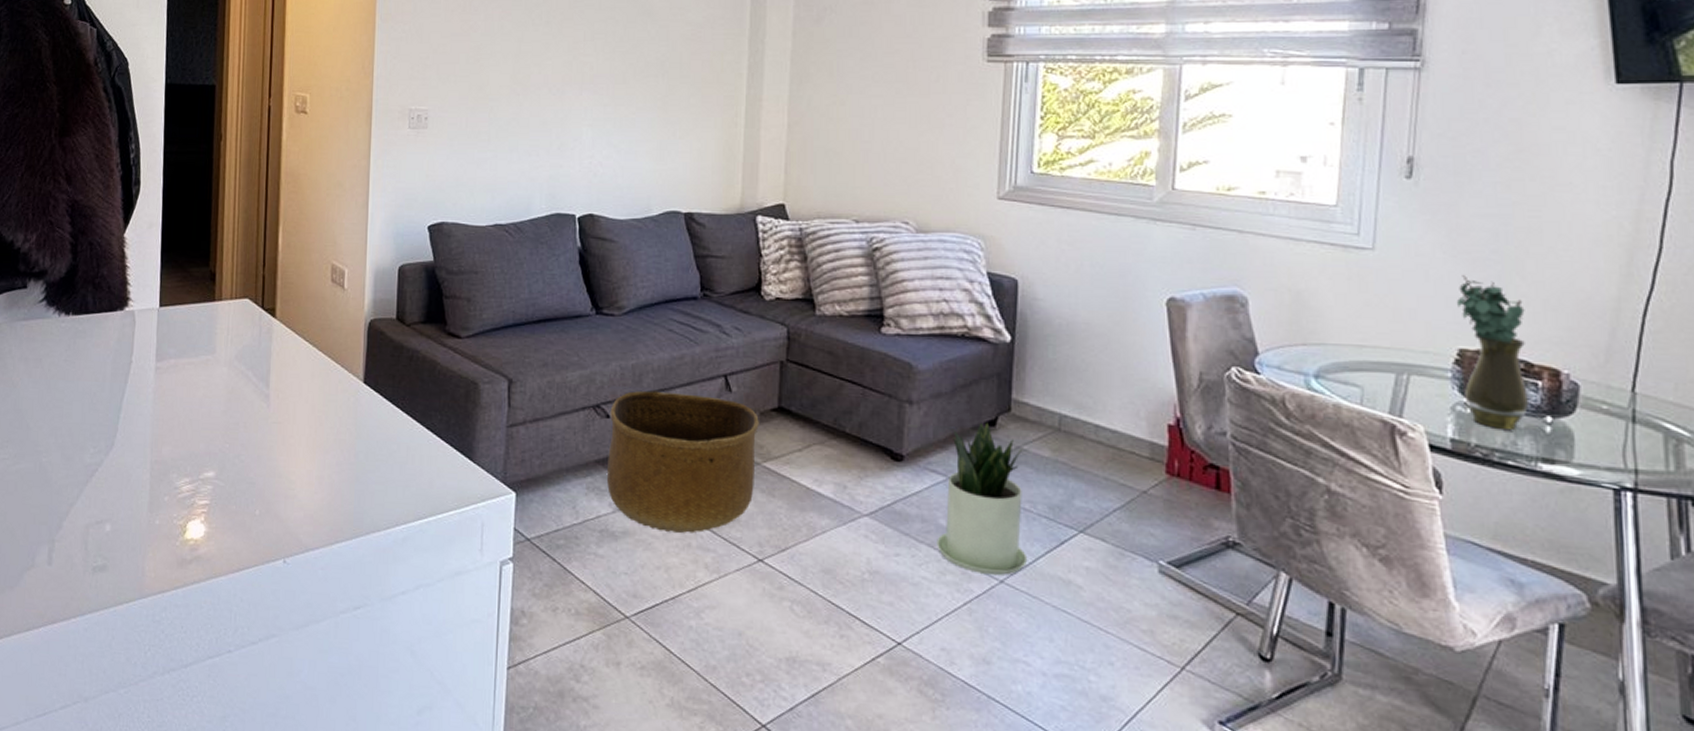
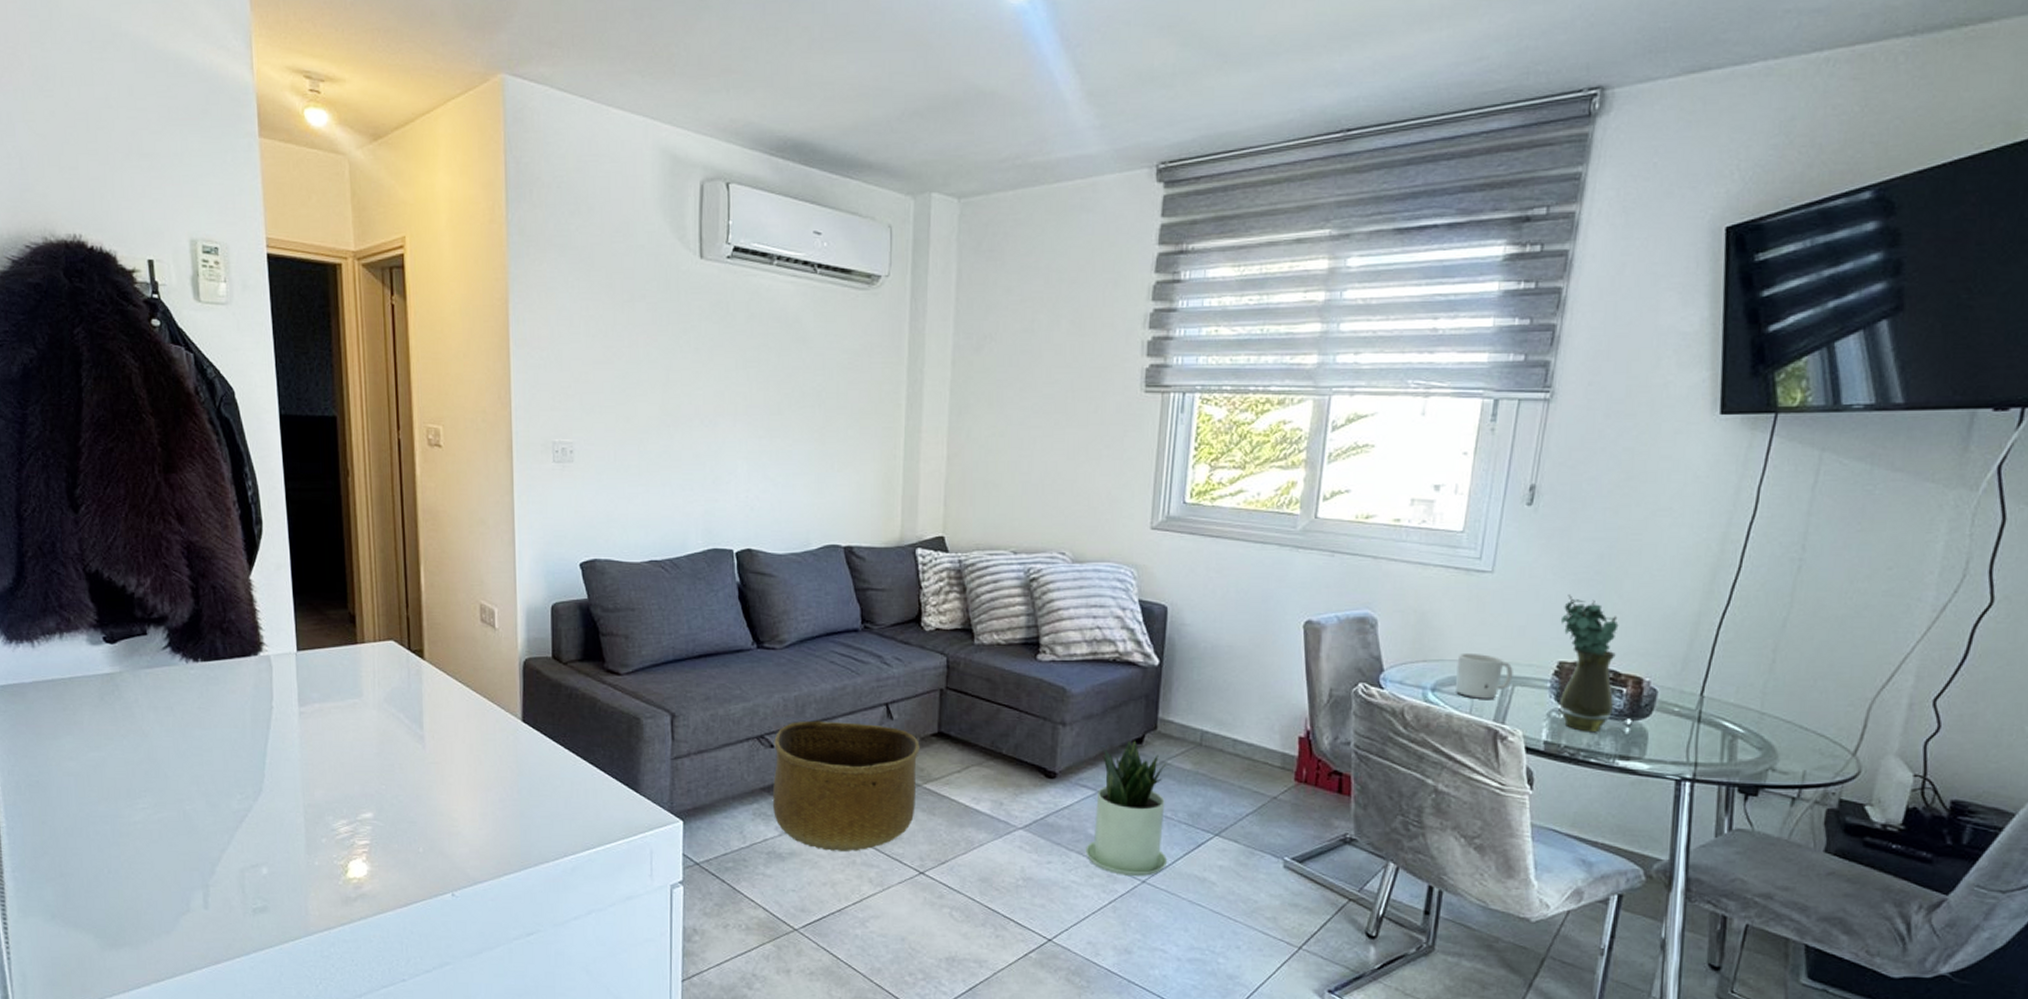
mug: none [1340,336,1407,389] -> present [1455,652,1513,699]

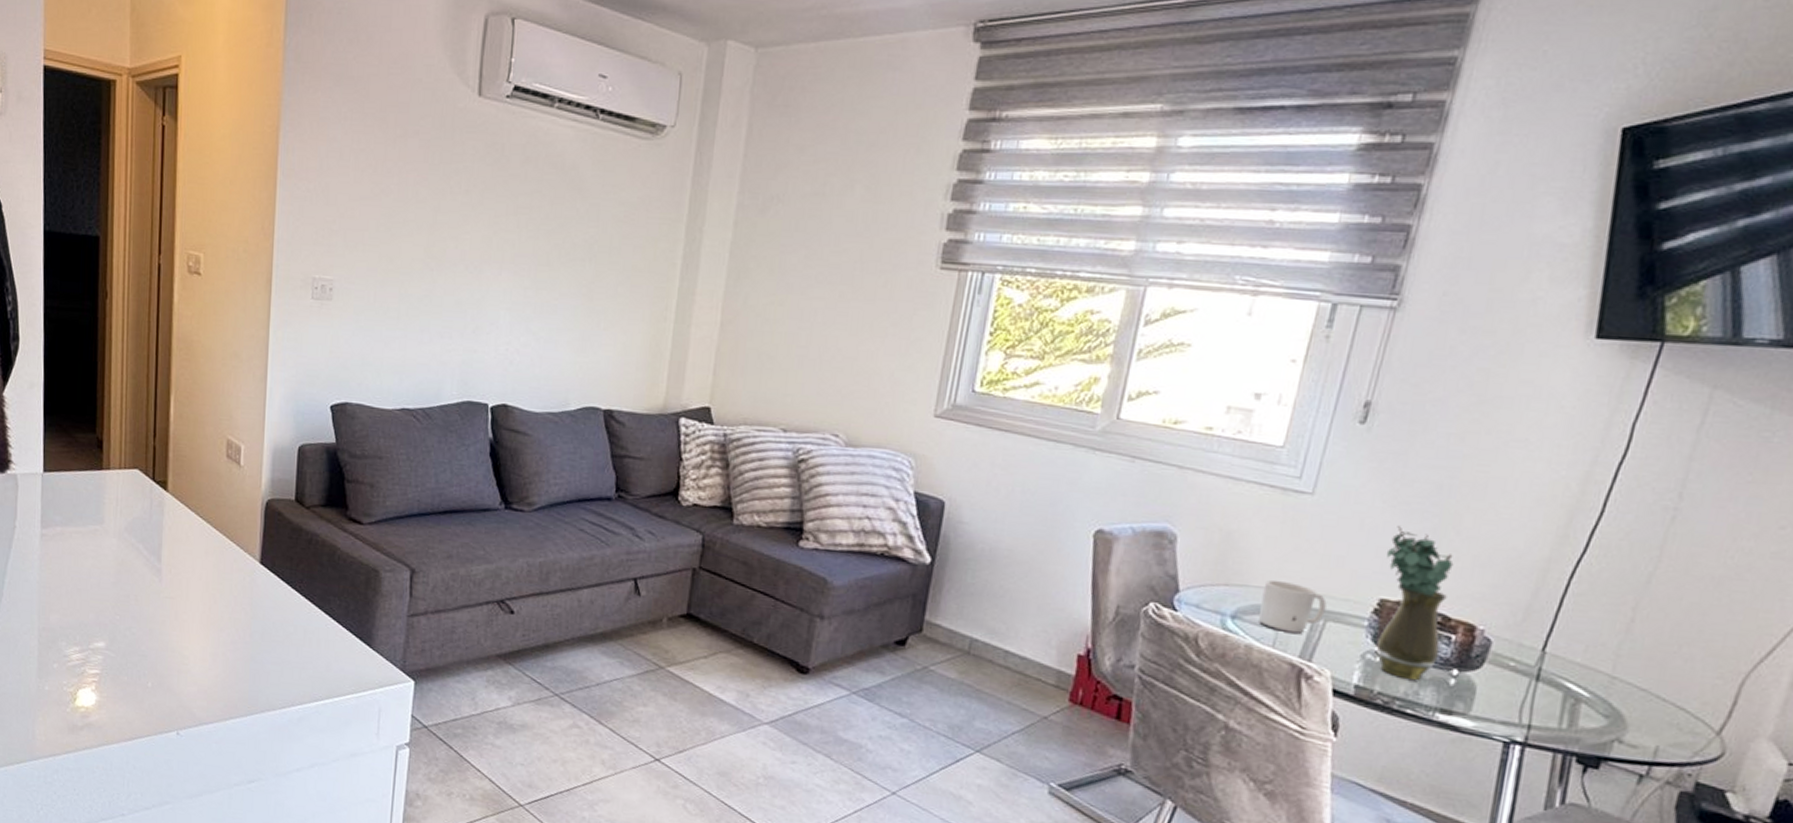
basket: present [772,720,920,852] -> none [507,589,666,731]
planter: present [1086,740,1168,876] -> none [833,641,930,788]

